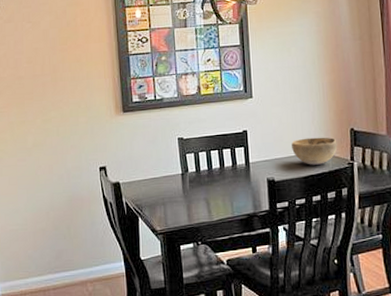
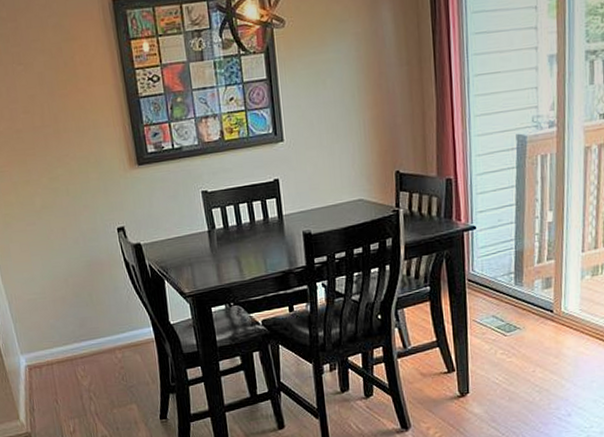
decorative bowl: present [292,137,338,165] -> none [329,182,381,215]

